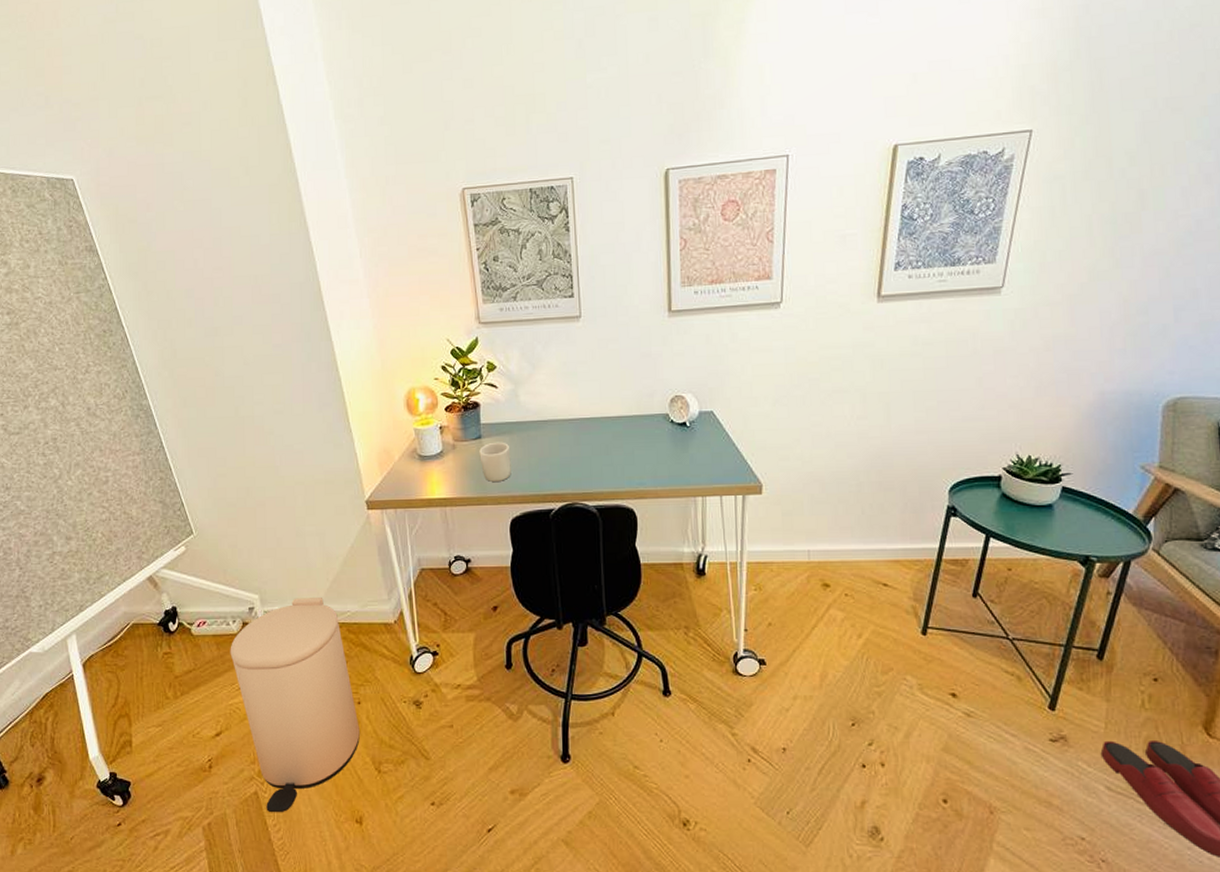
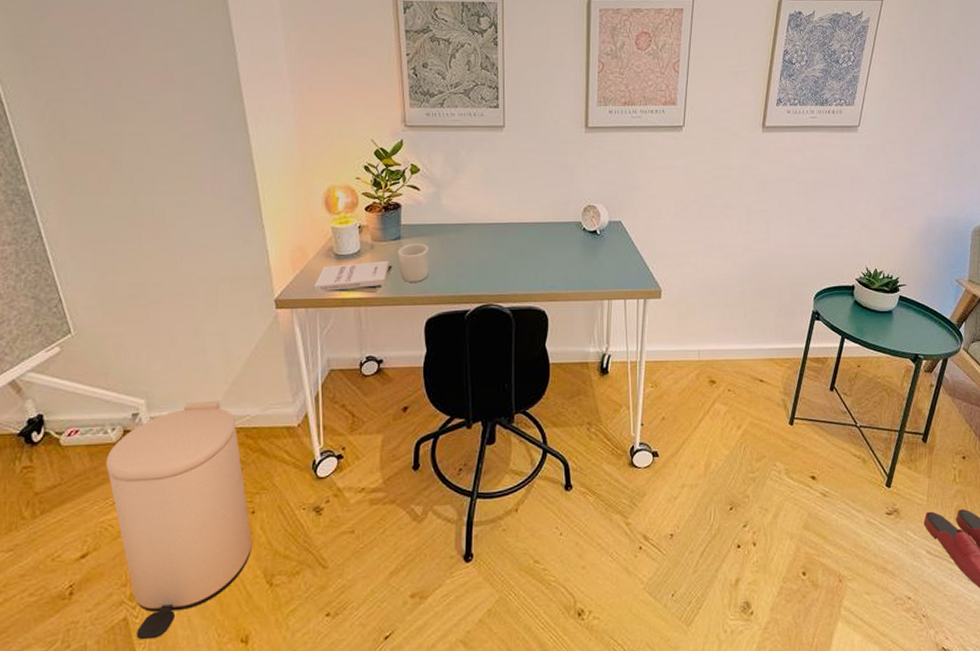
books: none [401,460,476,493] -> present [314,260,394,293]

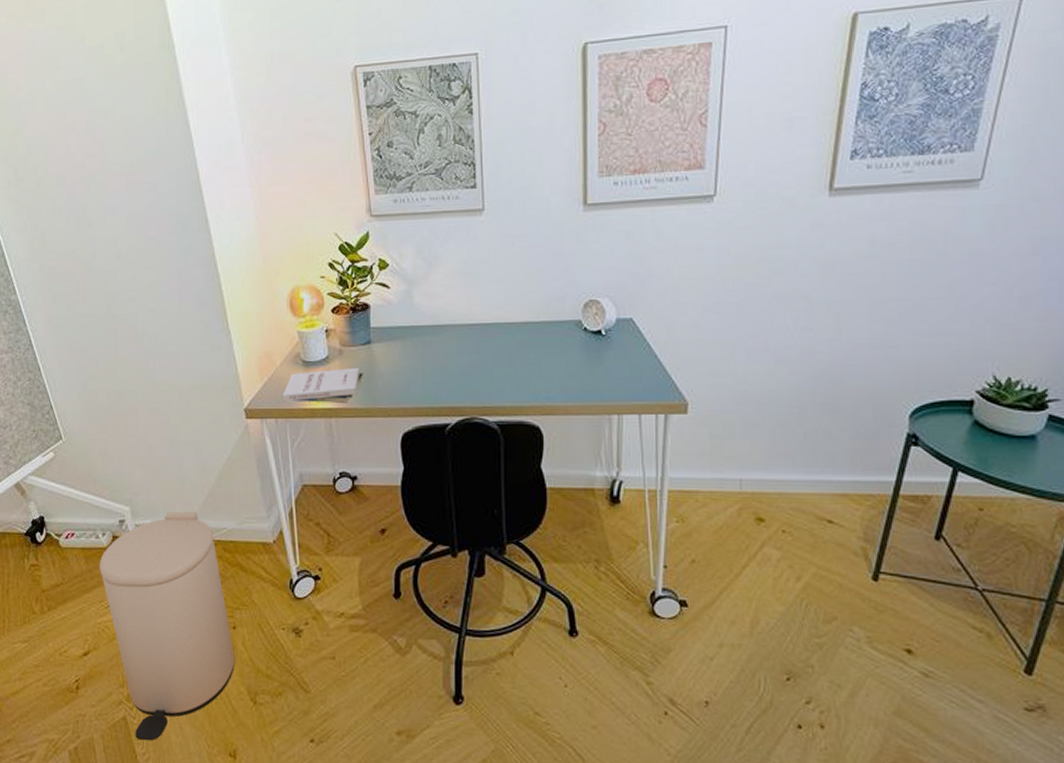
mug: present [398,243,429,282] -> none [368,348,403,391]

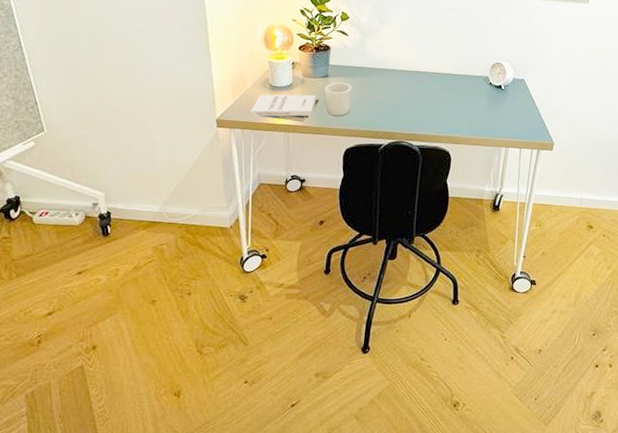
pedal bin: present [99,512,235,741] -> none [69,198,187,385]
mug: none [368,348,403,391] -> present [324,82,352,116]

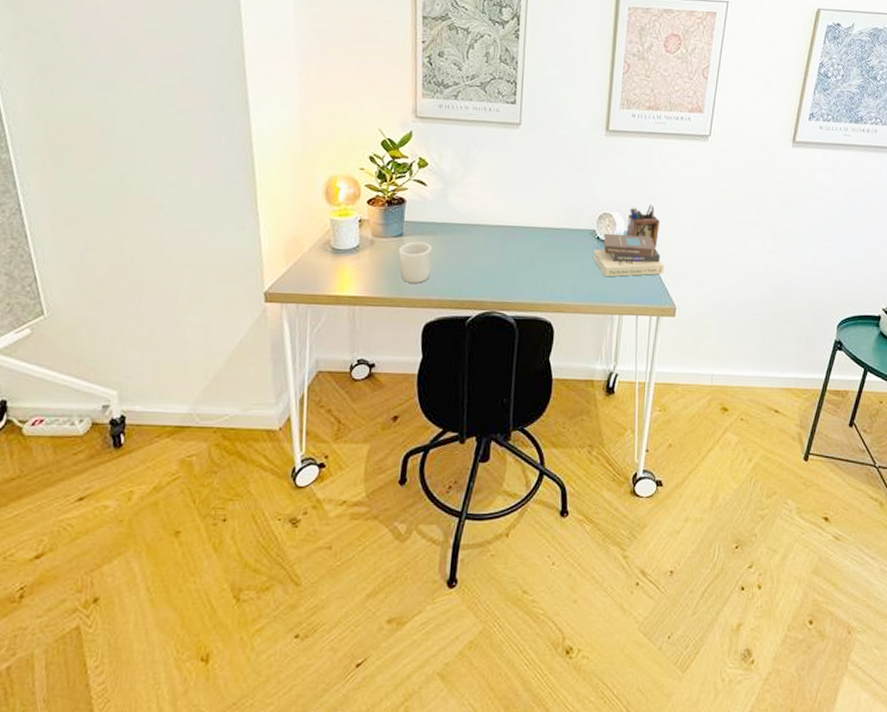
books: present [250,94,320,122] -> none [306,257,393,292]
books: none [486,79,546,117] -> present [593,233,665,277]
desk organizer: none [514,56,544,93] -> present [626,204,660,248]

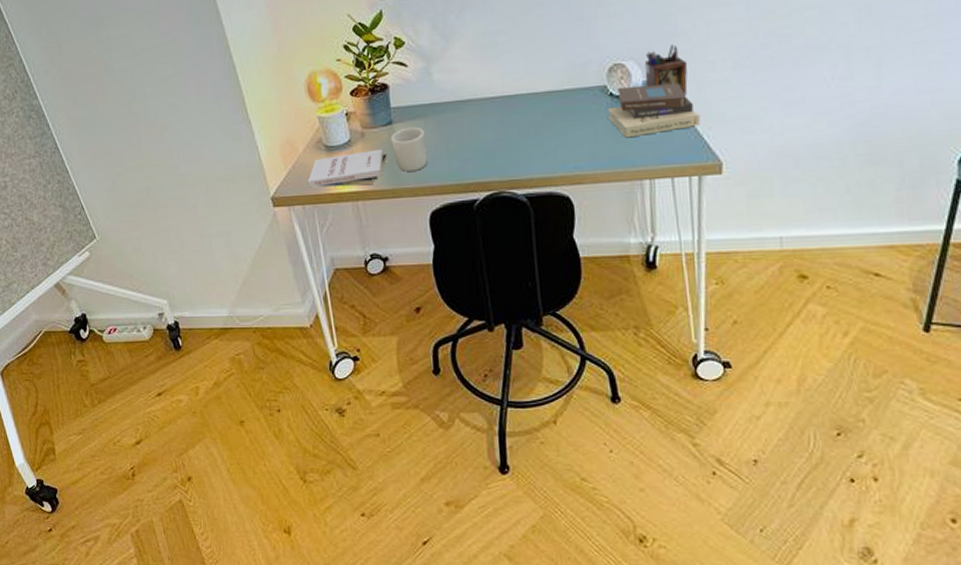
books: none [306,257,393,292] -> present [307,148,389,188]

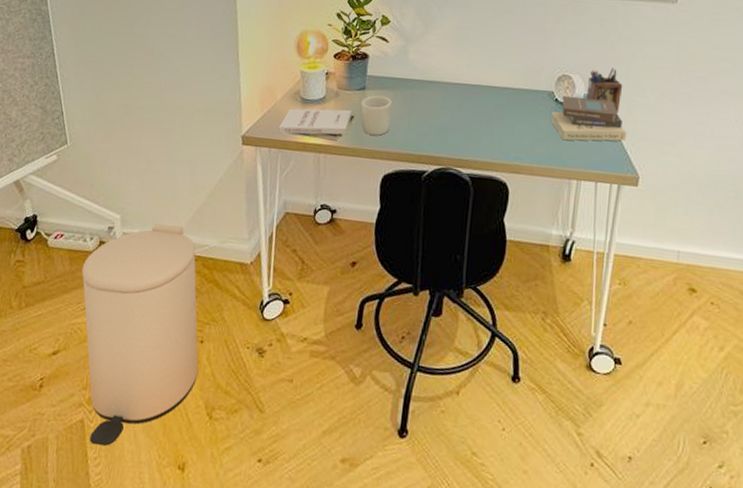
pedal bin: none [143,302,282,522] -> present [81,223,199,447]

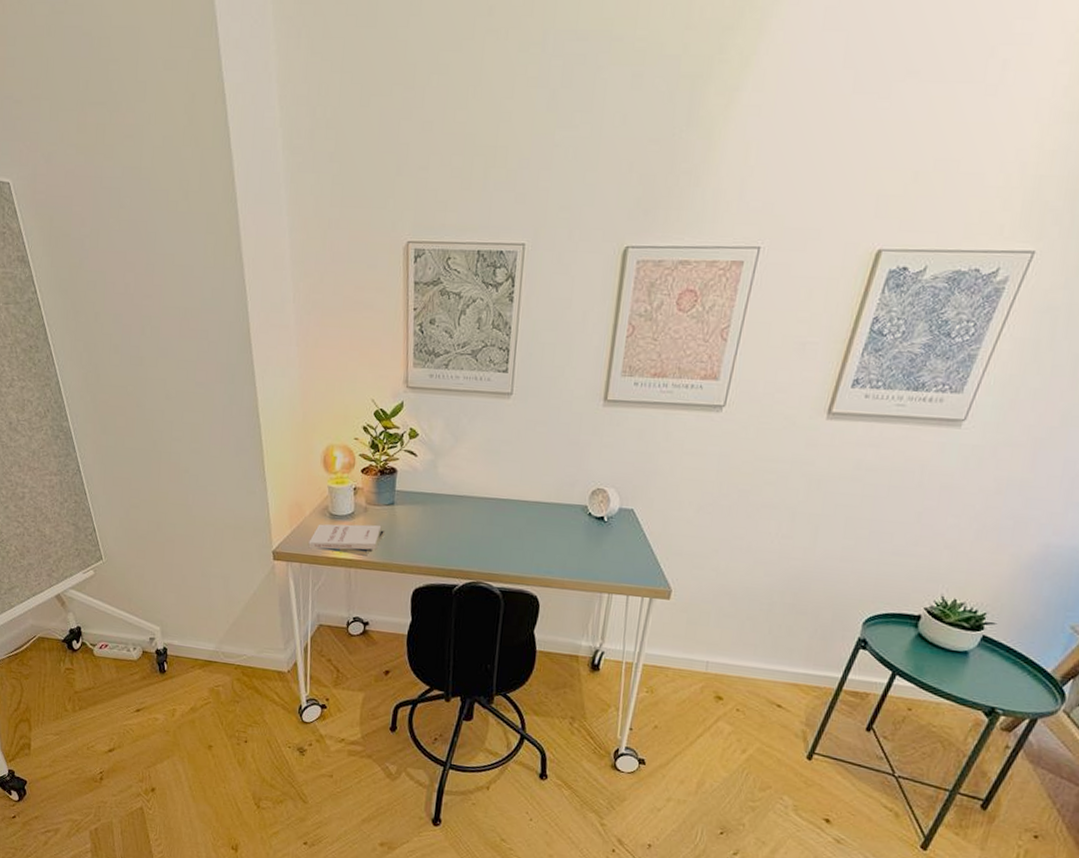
pedal bin: present [81,223,199,447] -> none [128,635,244,830]
mug: present [361,95,393,136] -> none [390,510,422,551]
books: present [551,95,627,142] -> none [584,509,662,556]
desk organizer: present [586,67,623,113] -> none [621,480,660,527]

